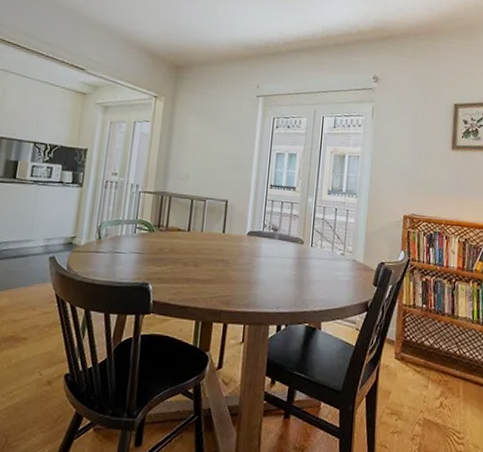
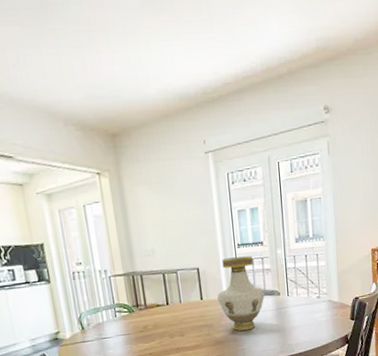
vase: none [239,196,288,275] -> present [217,256,265,331]

